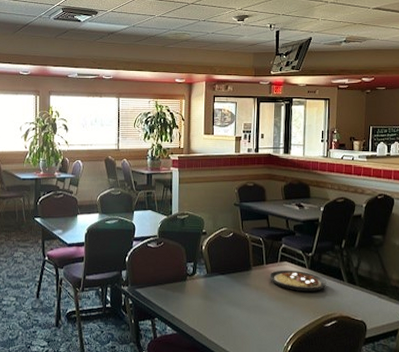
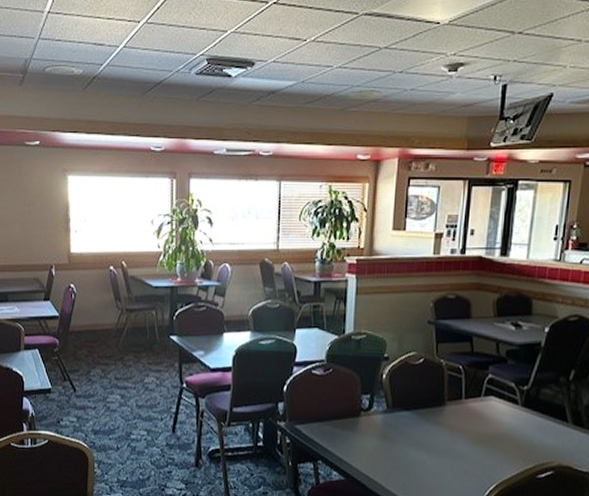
plate: present [270,270,327,292] -> none [469,406,545,435]

